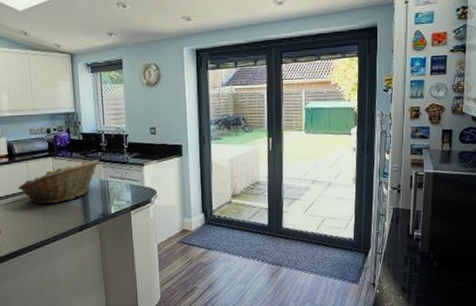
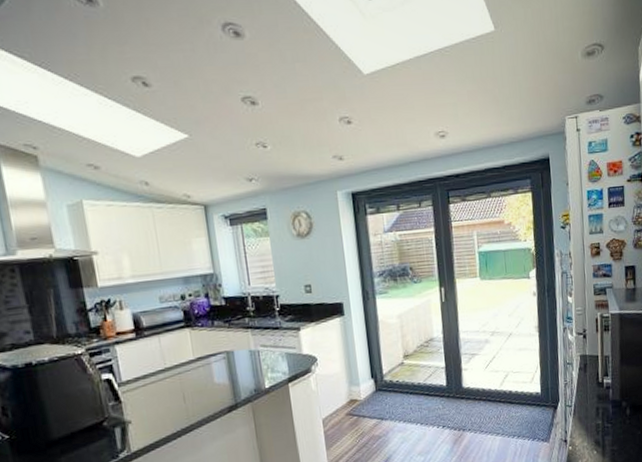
fruit basket: present [18,159,100,205] -> none [150,326,247,386]

